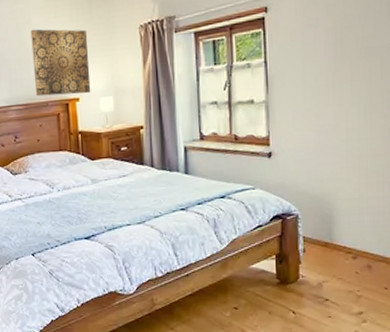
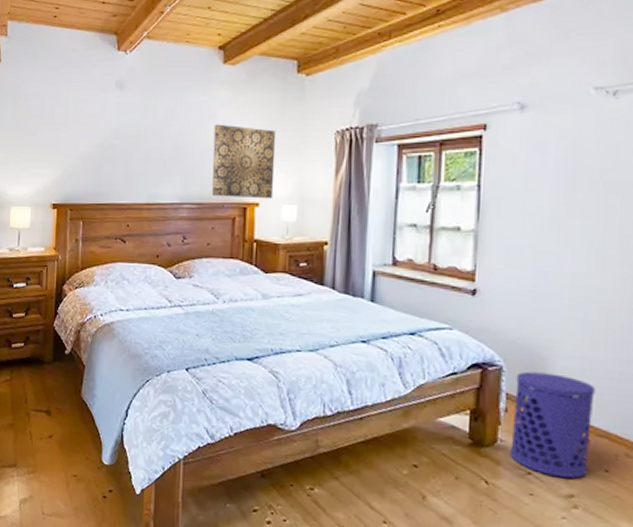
waste bin: none [310,215,373,299] -> present [510,371,596,478]

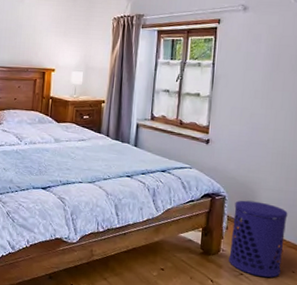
wall art: present [211,124,276,199] -> none [19,7,70,67]

